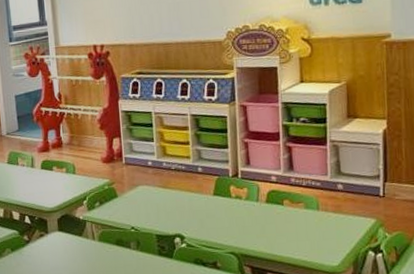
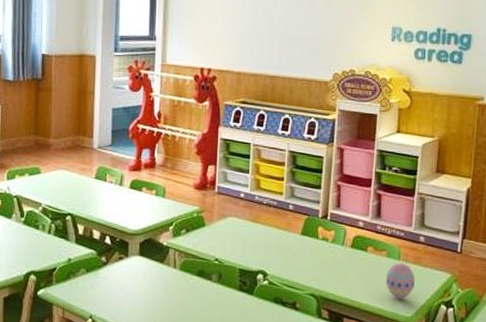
decorative egg: none [305,213,339,249] -> present [385,263,416,299]

